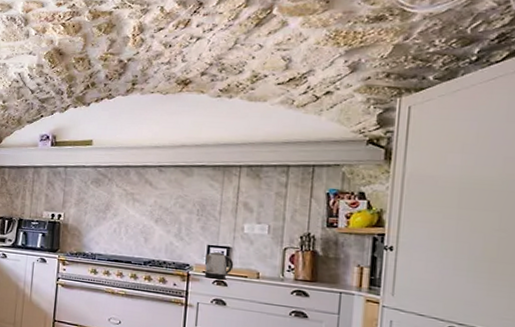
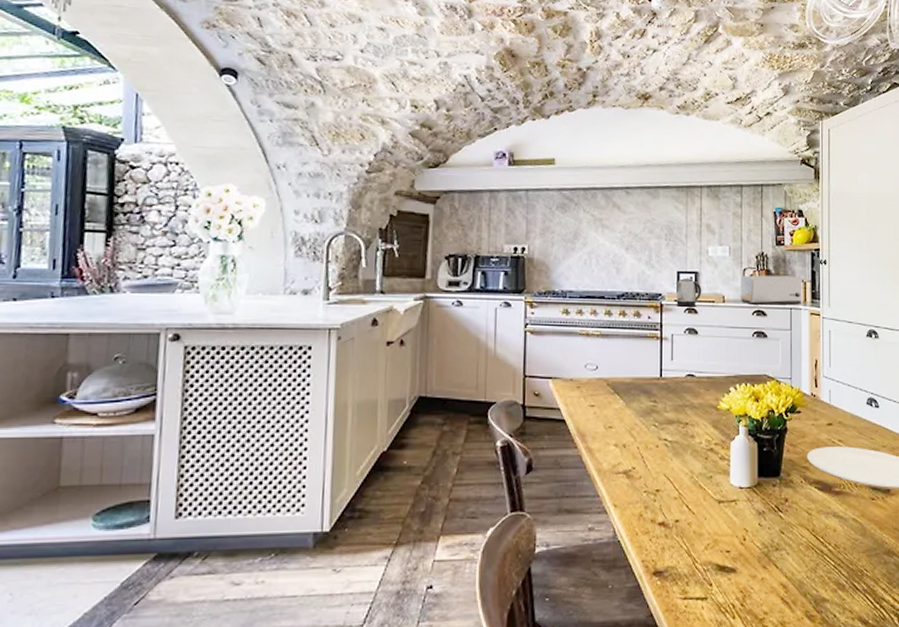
toaster: none [279,254,358,290] -> present [741,275,802,305]

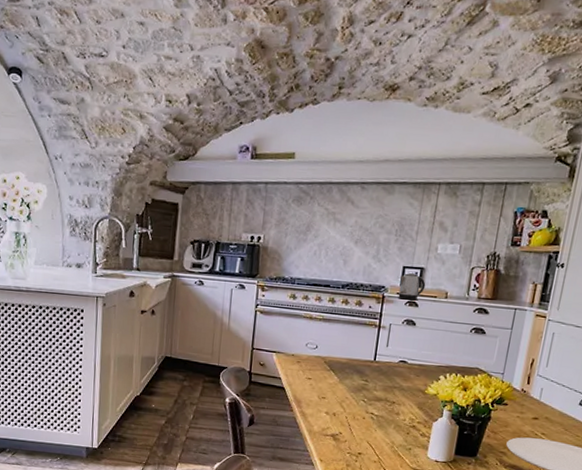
toaster: present [741,275,802,305] -> none [464,273,534,306]

